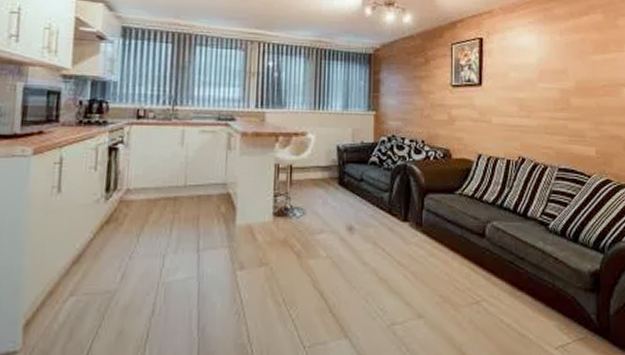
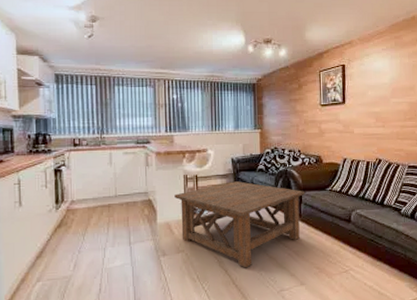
coffee table: none [261,176,428,292] -> present [174,181,305,268]

